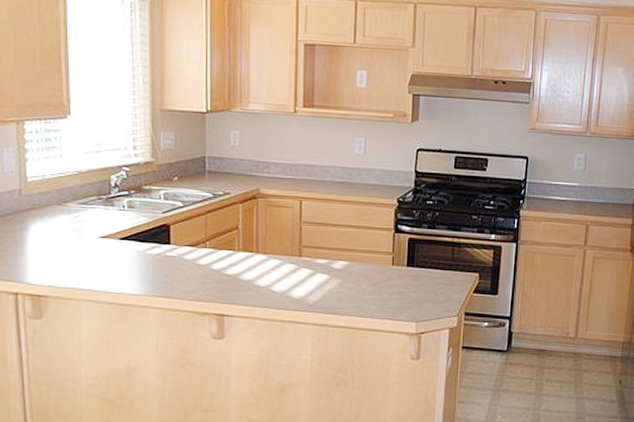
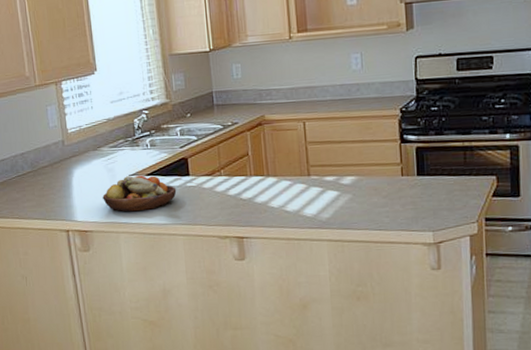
fruit bowl: none [64,238,154,278] -> present [102,175,177,212]

